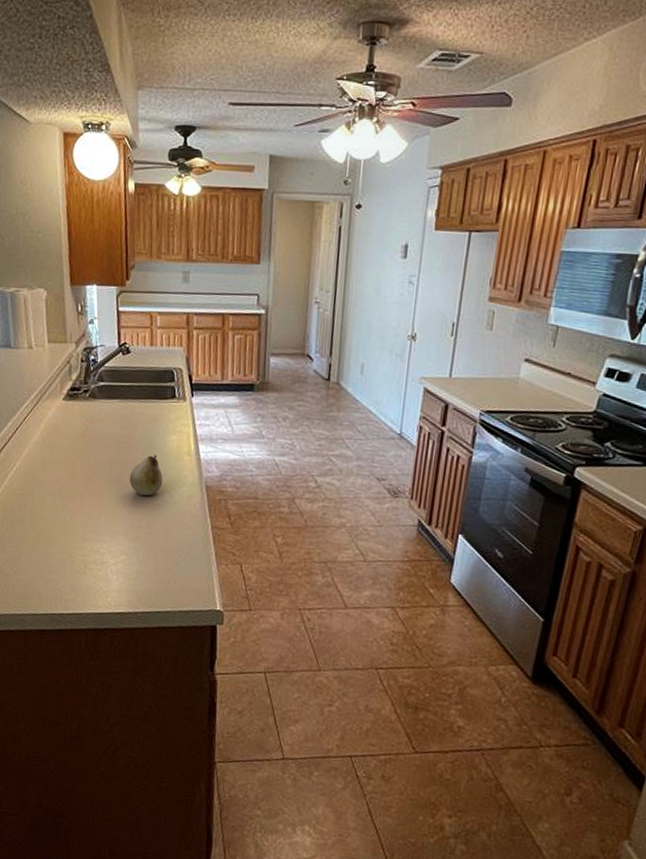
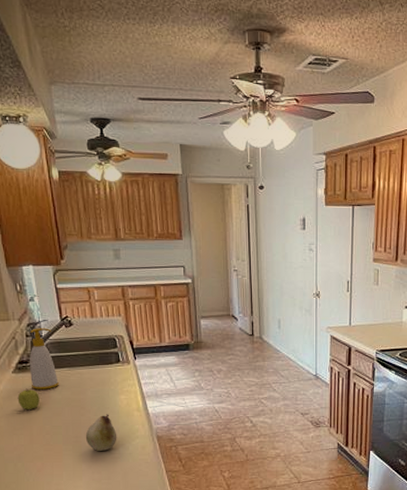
fruit: none [64,418,87,442] -> present [17,388,40,409]
soap bottle: none [80,353,108,421] -> present [30,328,59,390]

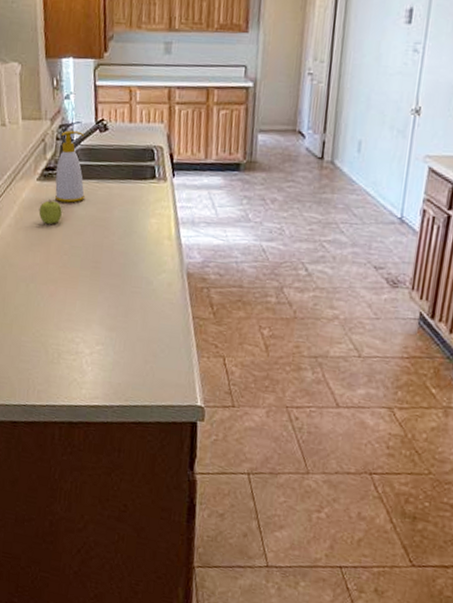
fruit: present [85,414,117,452] -> none [105,239,142,283]

